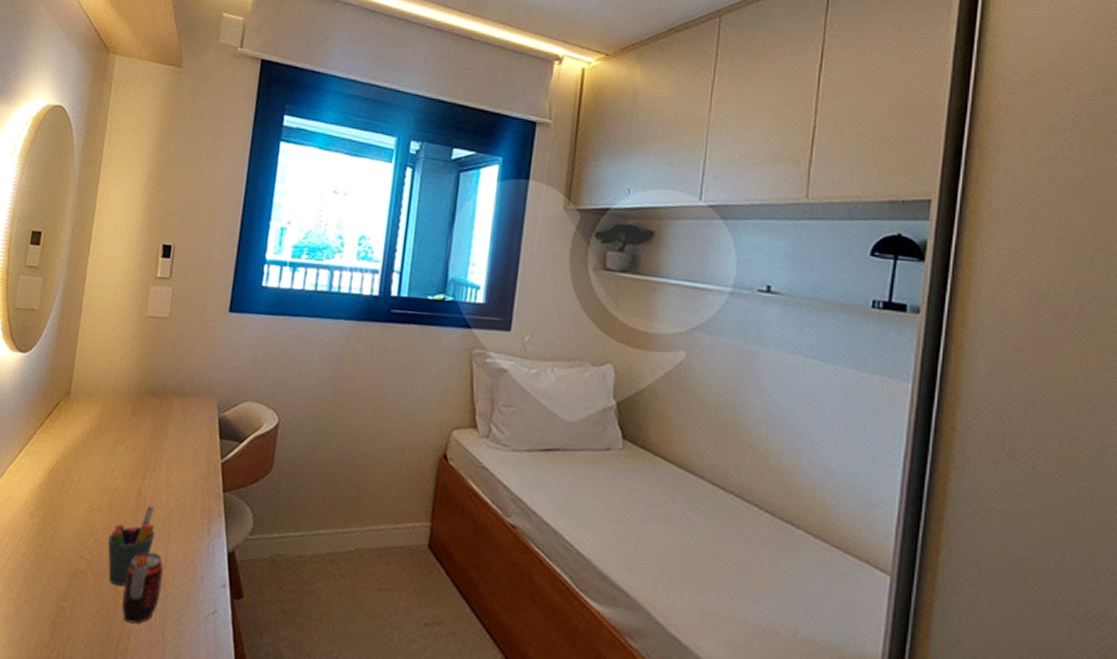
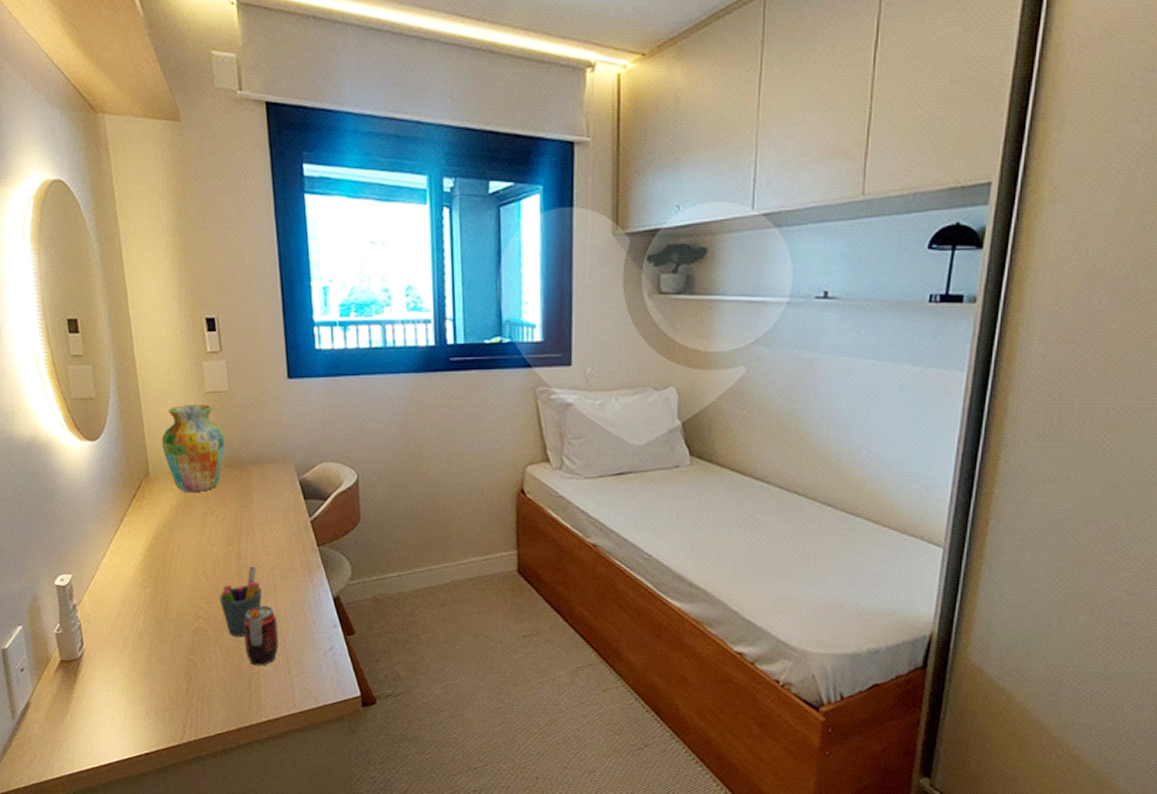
vase: none [89,326,155,418] -> present [161,405,226,493]

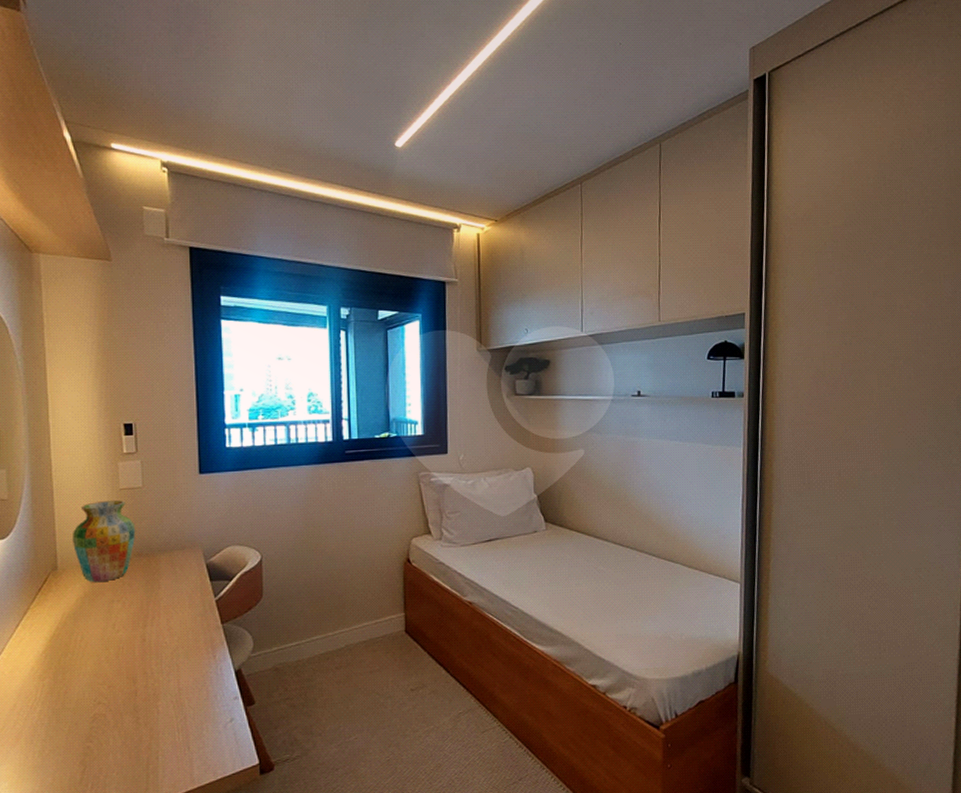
pen holder: present [219,565,263,637] -> none [121,647,165,719]
beverage can: present [243,605,279,666] -> none [144,685,179,746]

